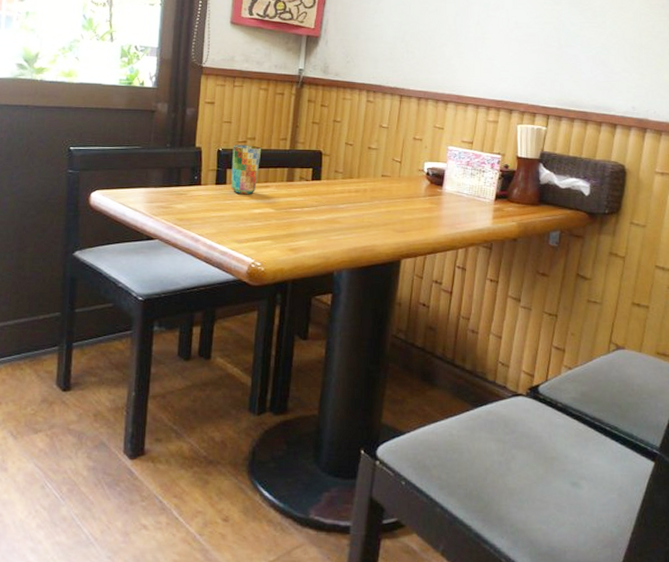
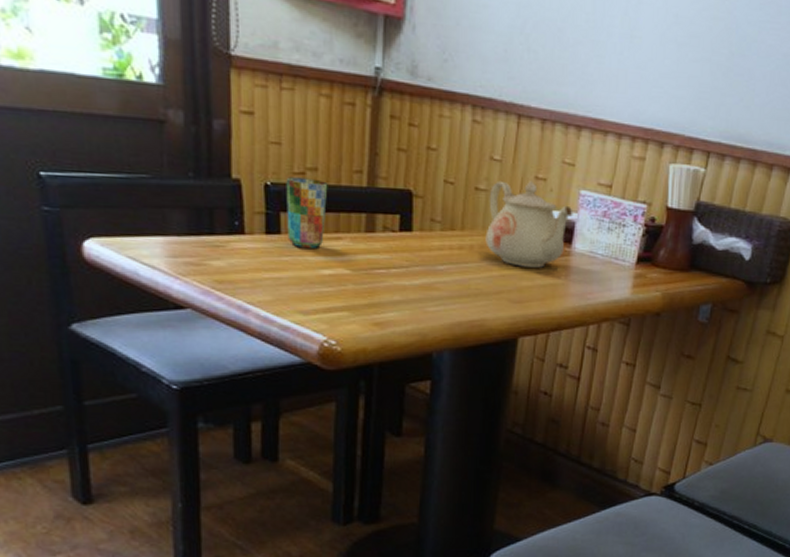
teapot: none [376,141,443,205] -> present [485,180,573,268]

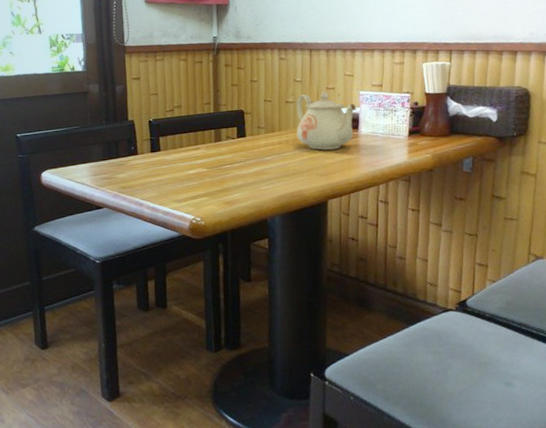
cup: present [286,177,328,248] -> none [162,112,189,158]

